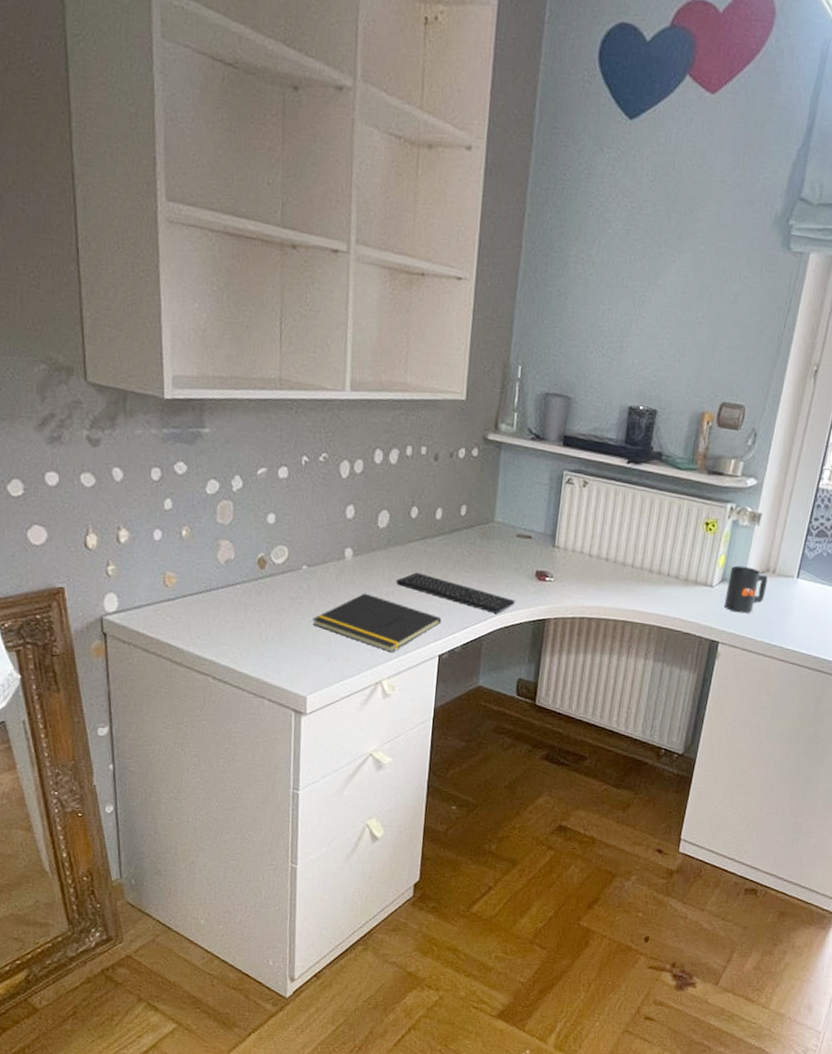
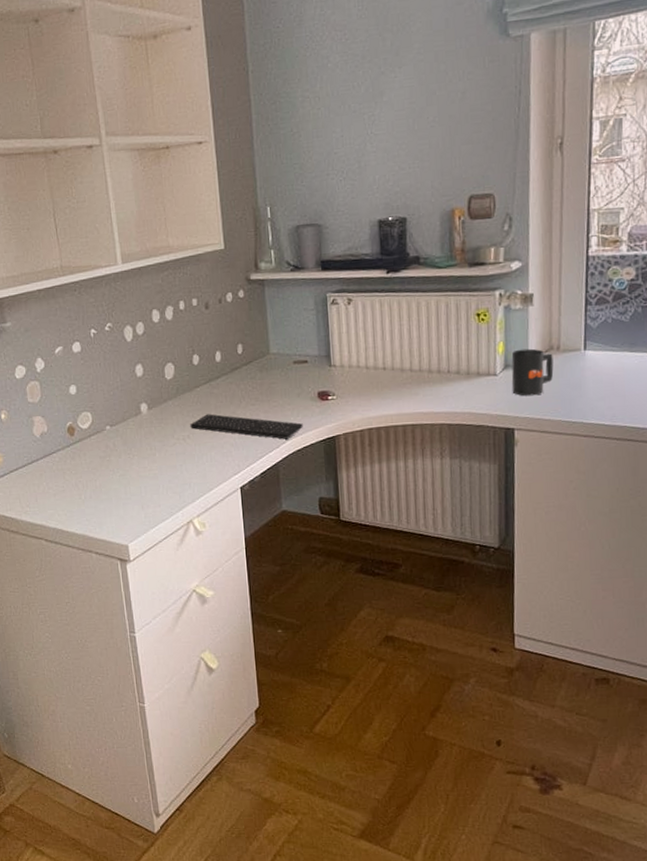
notepad: present [312,593,442,653] -> none [122,441,238,493]

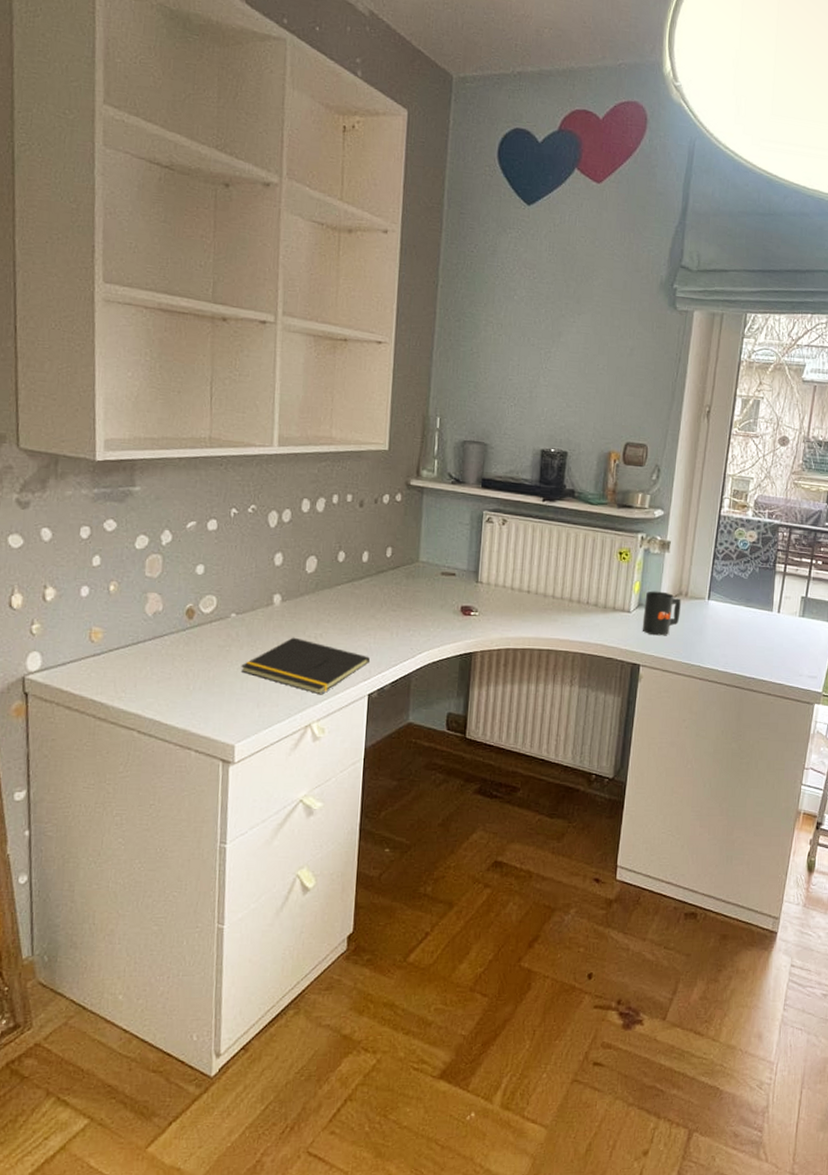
notepad: none [122,441,238,493] -> present [241,637,371,695]
keyboard: present [190,414,303,439] -> none [325,614,442,650]

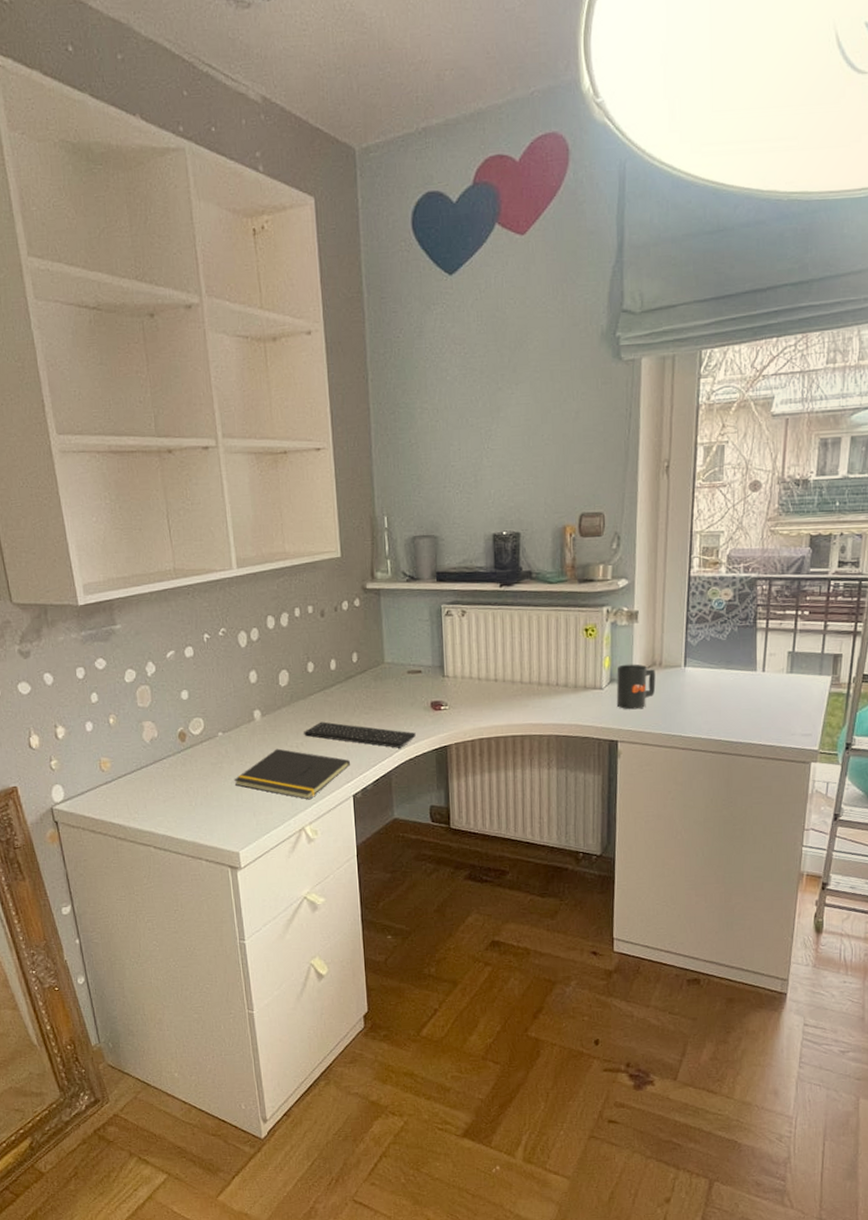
keyboard: none [325,614,442,650] -> present [304,721,416,748]

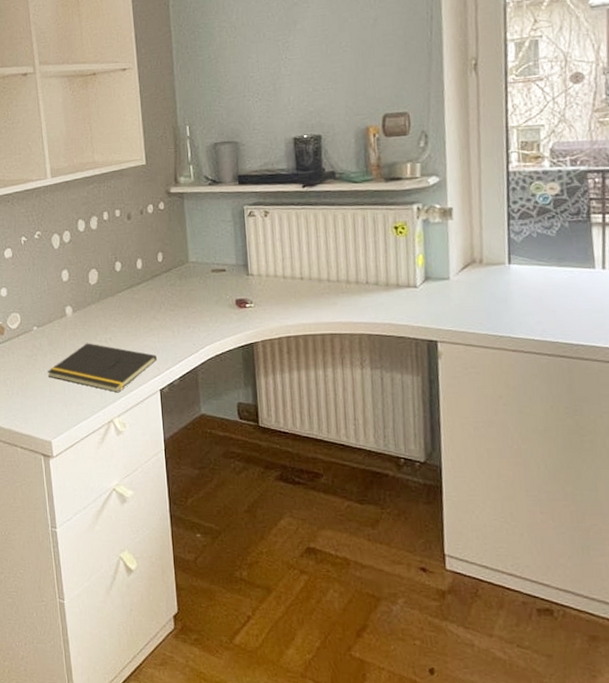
keyboard: present [304,721,416,748] -> none [112,318,221,345]
mug: present [616,664,656,710] -> none [432,261,477,309]

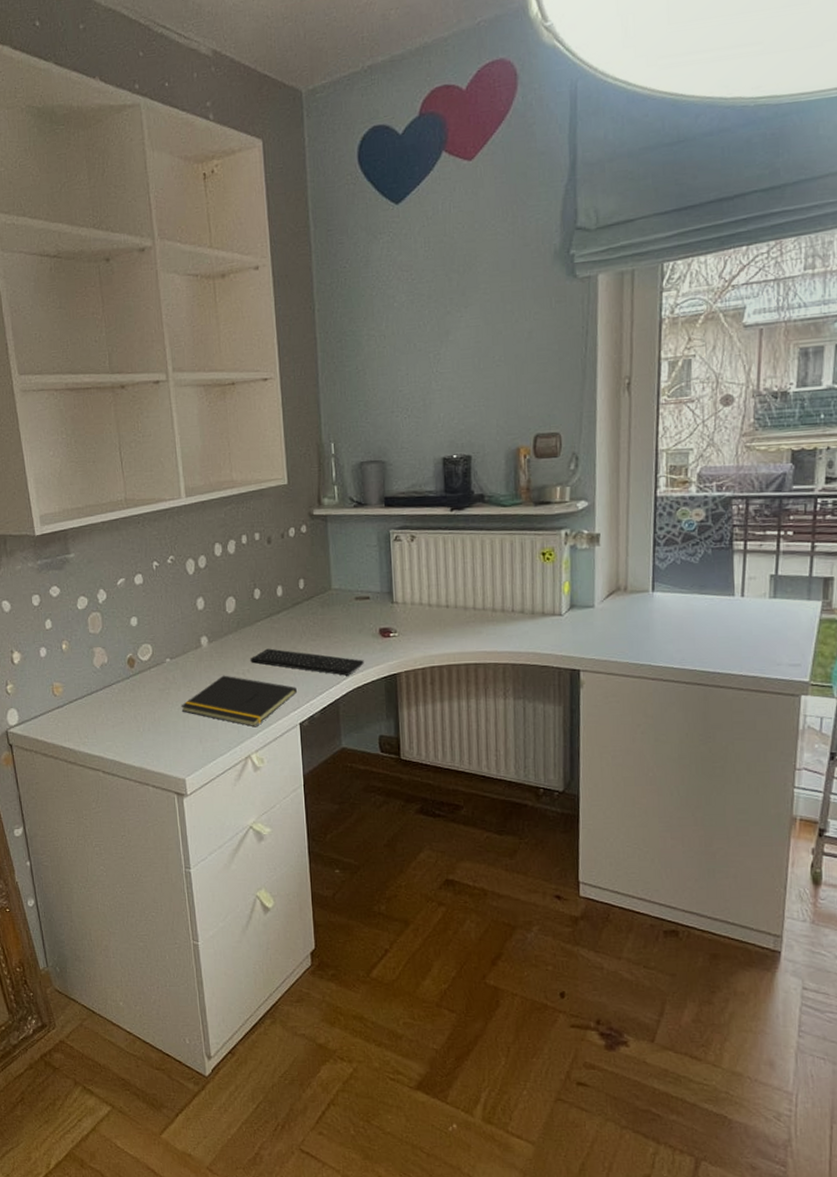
keyboard: none [112,318,221,345] -> present [250,648,364,676]

